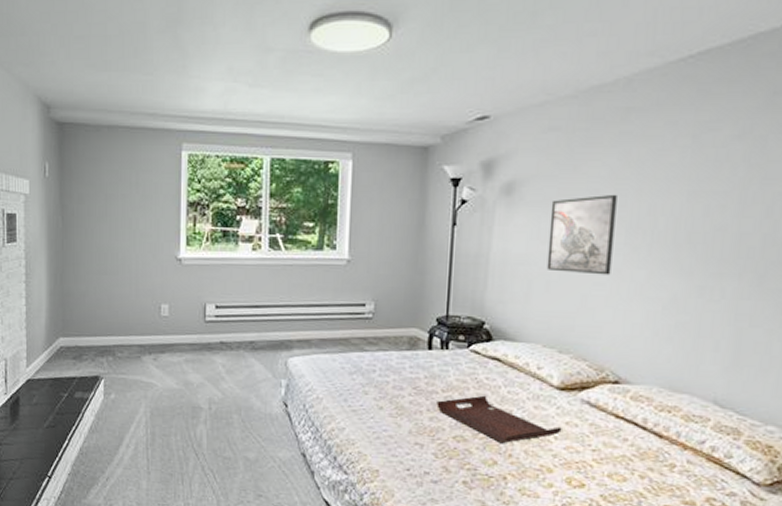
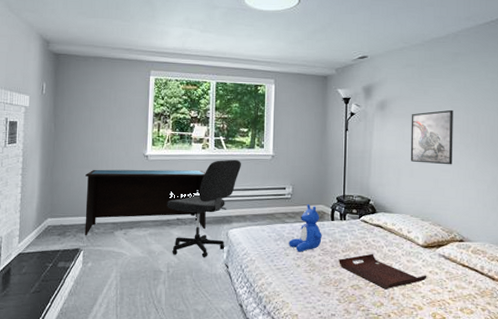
desk: none [103,276,258,360] -> present [84,169,206,235]
office chair: none [207,264,305,394] -> present [167,159,241,258]
teddy bear: none [368,325,415,390] -> present [289,203,322,252]

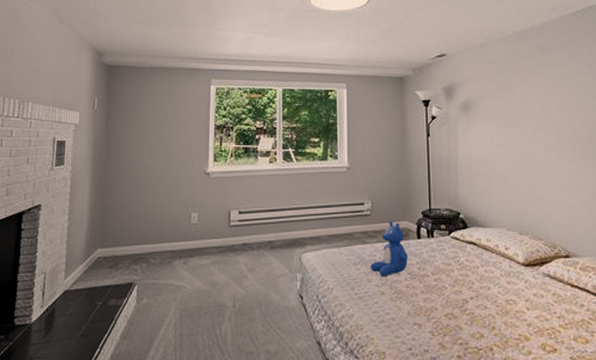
desk: present [84,169,206,235] -> none [139,188,275,267]
office chair: present [167,159,241,258] -> none [231,173,313,289]
serving tray: present [339,253,427,289] -> none [429,275,532,316]
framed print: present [410,109,453,165] -> none [498,108,549,170]

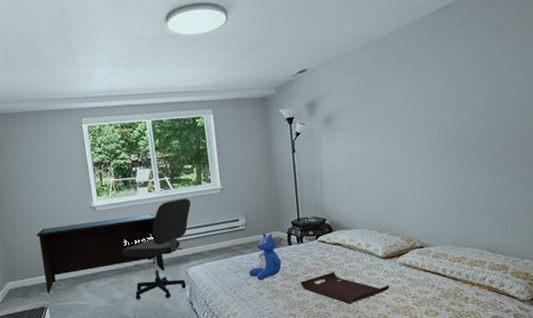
desk: none [139,188,275,267] -> present [36,214,165,293]
office chair: none [231,173,313,289] -> present [122,198,191,300]
serving tray: none [429,275,532,316] -> present [300,271,390,304]

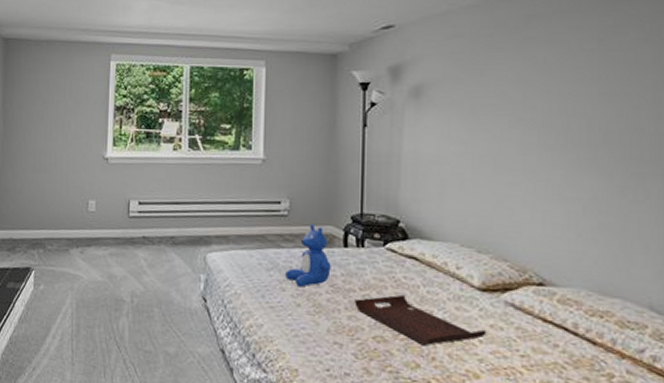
desk: present [36,214,165,293] -> none [36,174,178,252]
office chair: present [122,198,191,300] -> none [131,163,222,288]

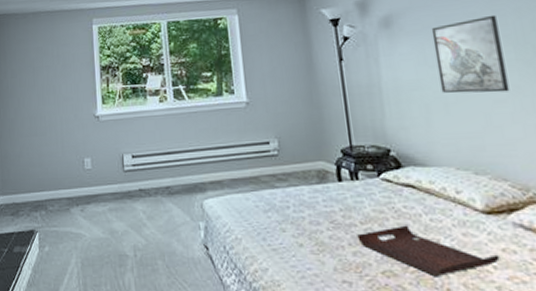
teddy bear: present [285,223,331,287] -> none [283,160,329,226]
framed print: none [459,96,526,175] -> present [431,15,510,94]

